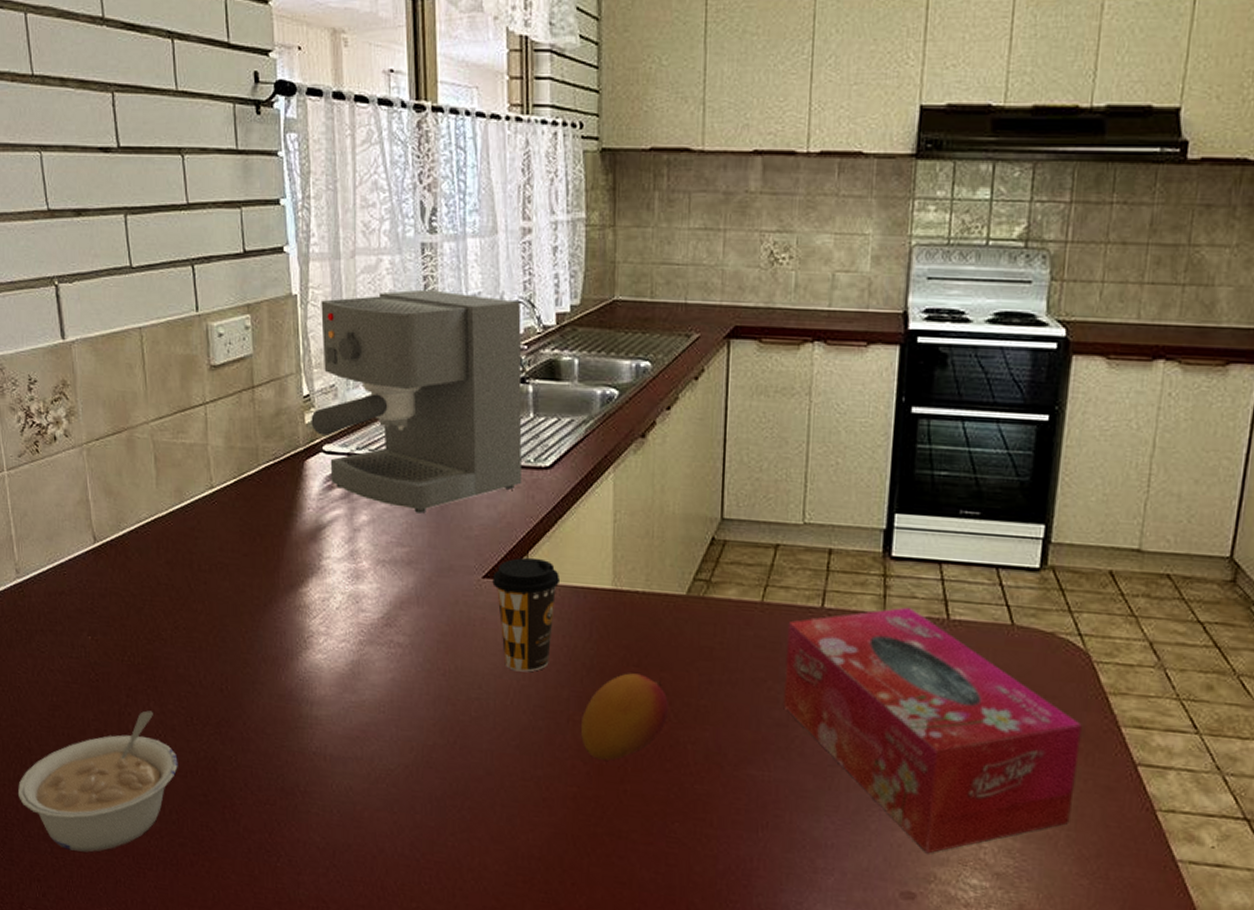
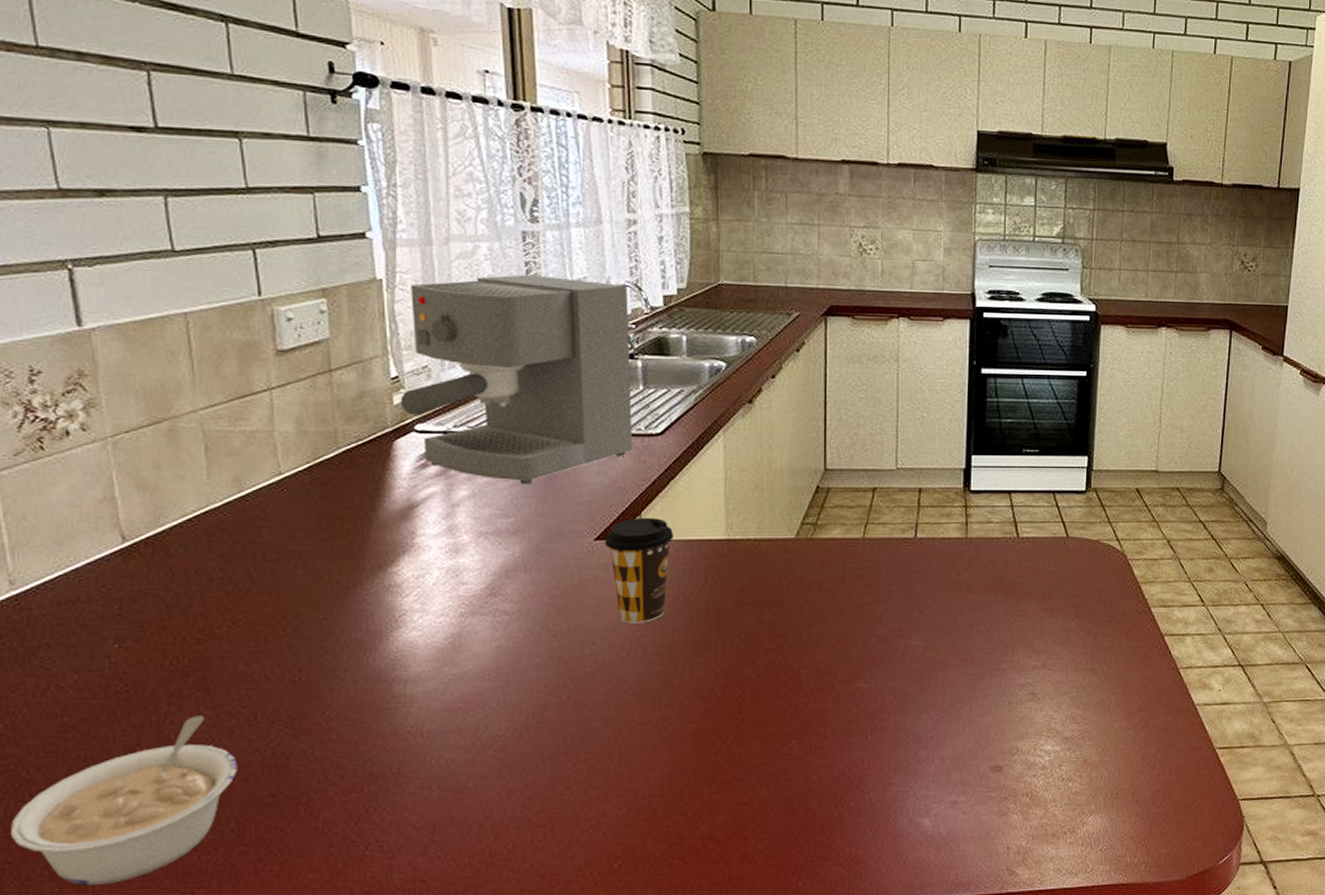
fruit: present [580,673,668,761] -> none [698,612,782,695]
tissue box: present [783,606,1082,854] -> none [885,530,1123,731]

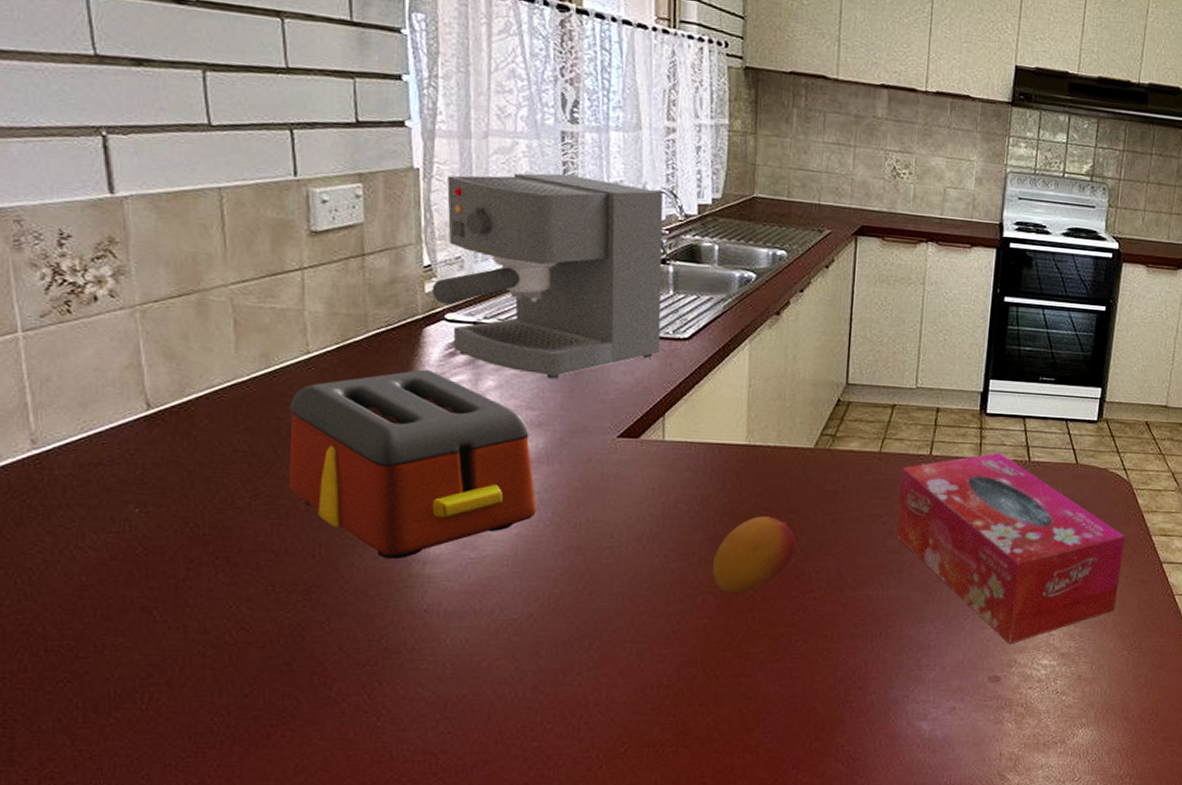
legume: present [9,715,238,886] -> none [23,582,254,740]
toaster: none [264,483,516,681] -> present [288,369,536,560]
coffee cup: present [605,517,675,624] -> none [627,418,696,520]
fruit: none [698,612,782,695] -> present [712,516,796,593]
tissue box: none [885,530,1123,731] -> present [896,452,1125,644]

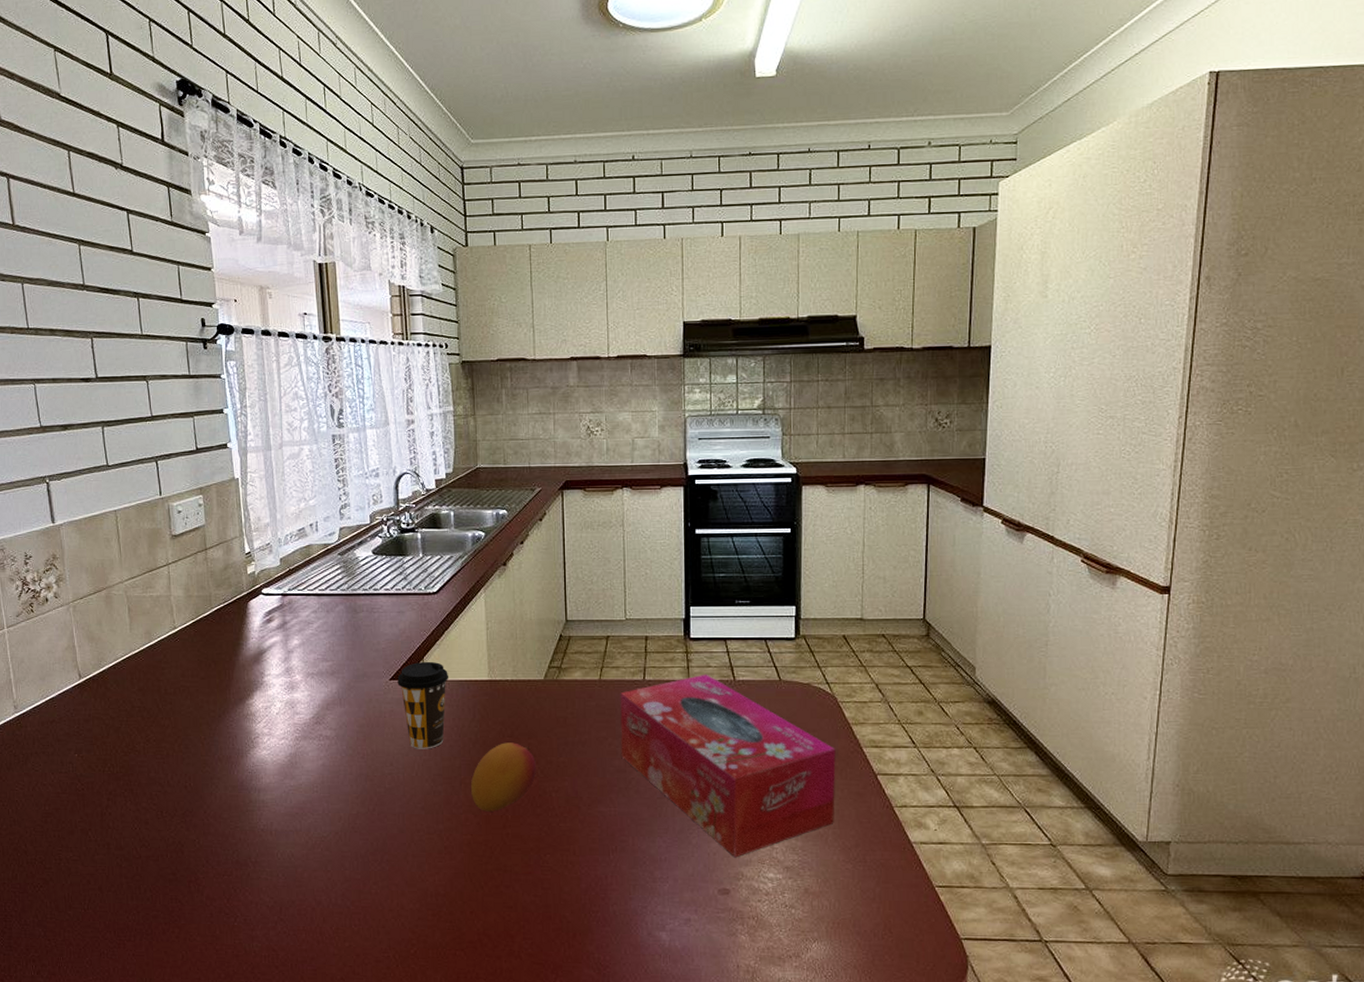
toaster: present [288,369,536,560] -> none [165,634,335,788]
coffee maker: present [432,173,664,379] -> none [252,468,417,635]
coffee cup: none [627,418,696,520] -> present [397,661,449,749]

